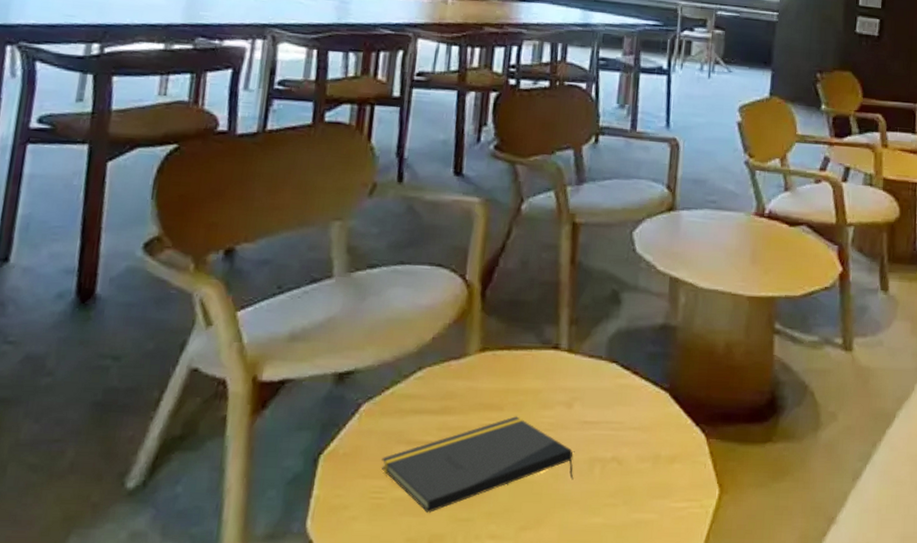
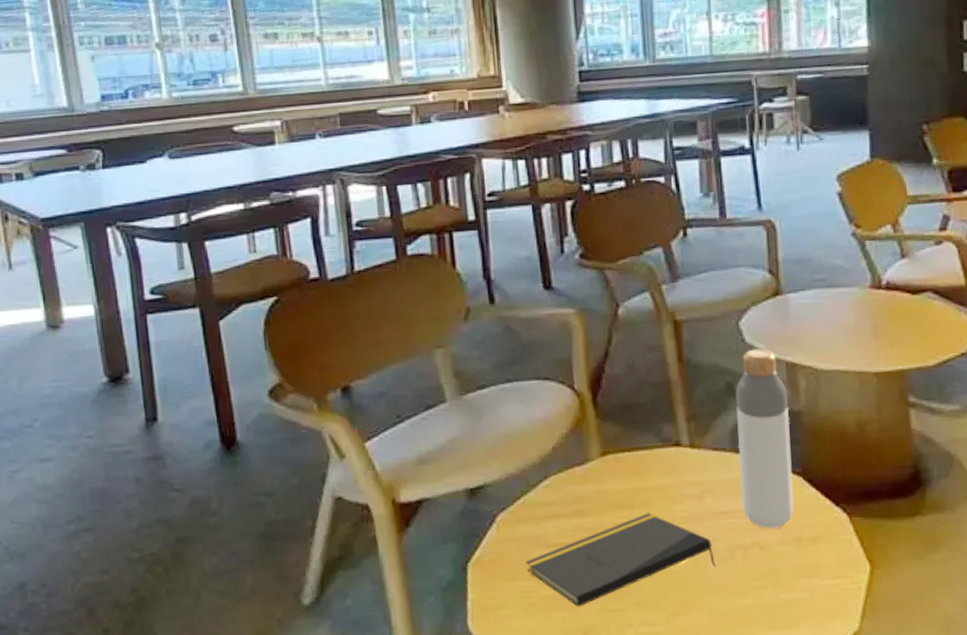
bottle: none [608,260,667,445] -> present [735,348,794,530]

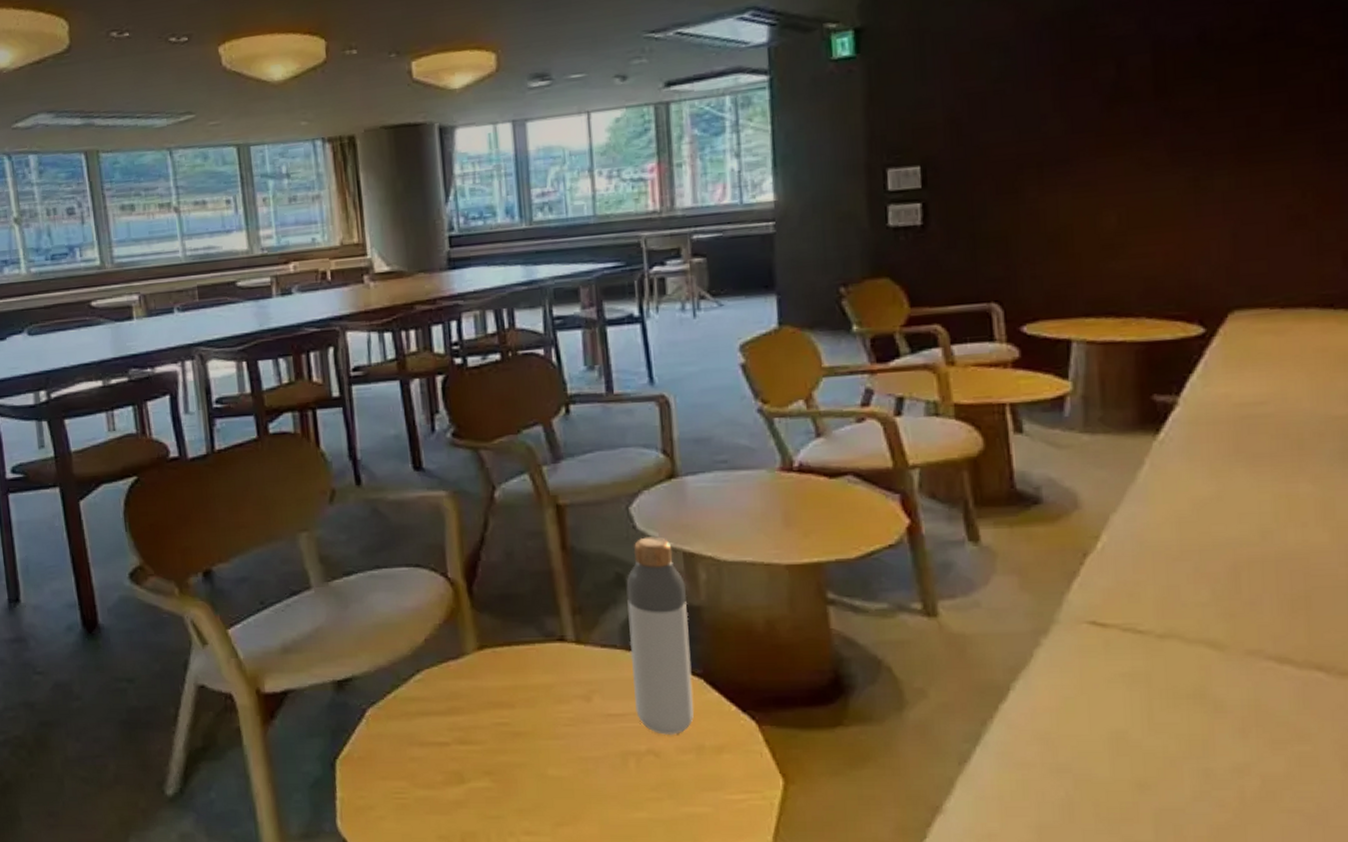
notepad: present [525,513,716,608] -> none [397,713,607,812]

